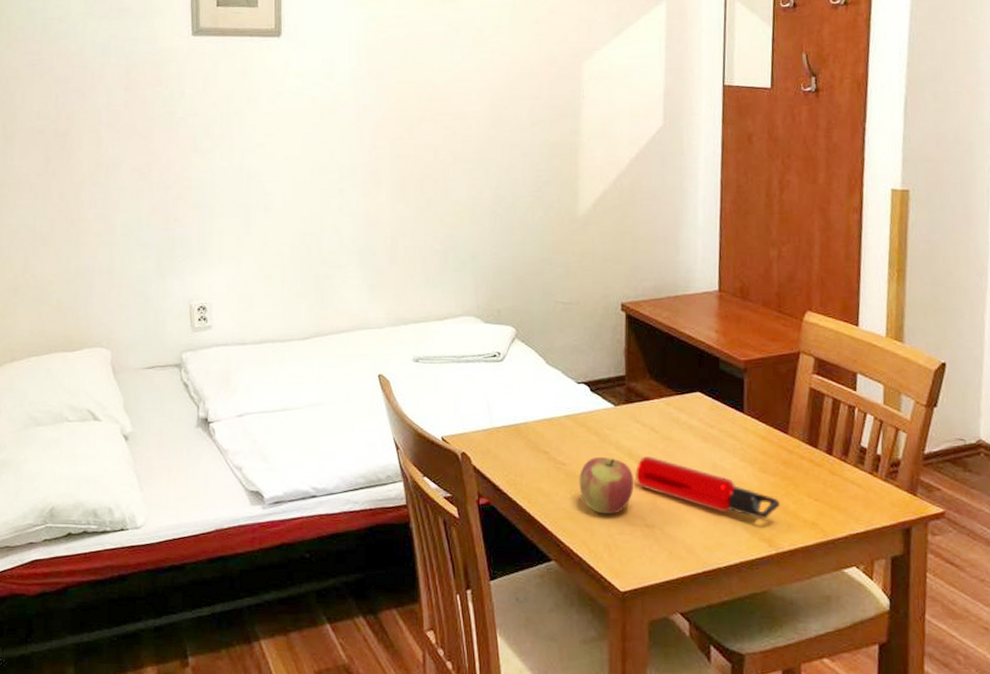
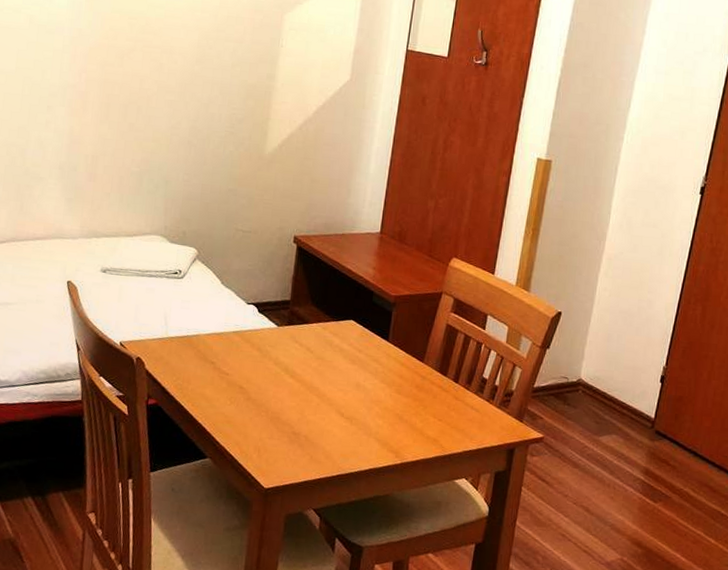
apple: present [579,456,635,514] -> none [238,369,288,421]
water bottle: present [634,456,781,520] -> none [288,372,410,434]

